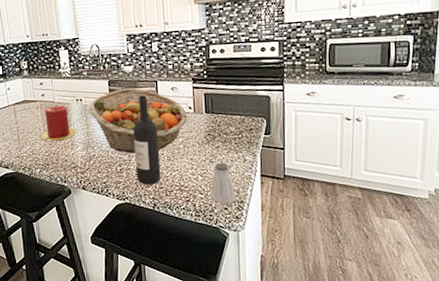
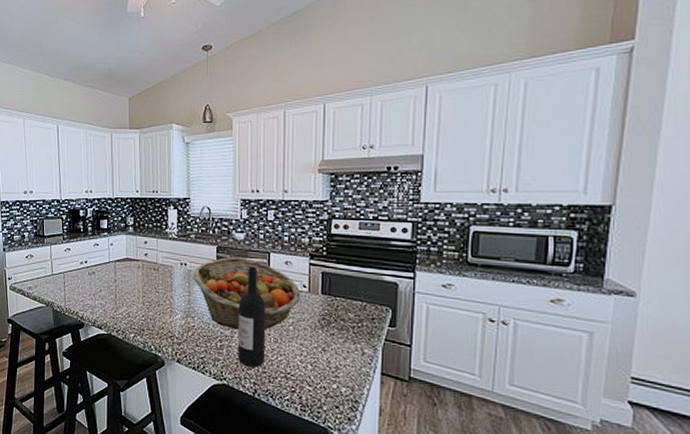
candle: present [41,105,77,142] -> none [139,268,178,307]
saltshaker: present [209,163,236,204] -> none [319,353,350,402]

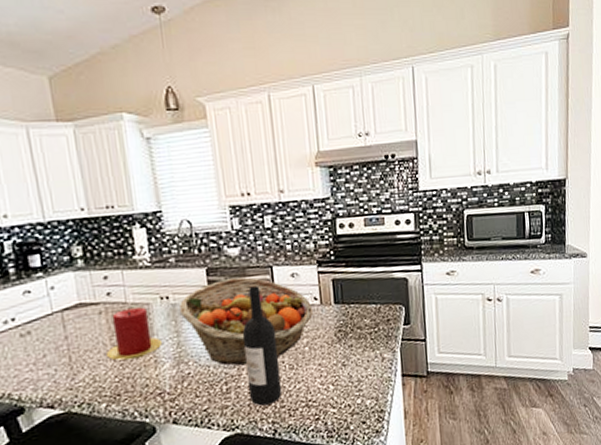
candle: none [139,268,178,307] -> present [107,307,163,361]

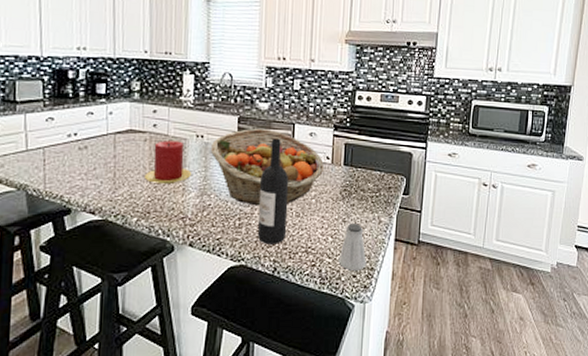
saltshaker: none [343,365,375,418] -> present [338,224,367,271]

